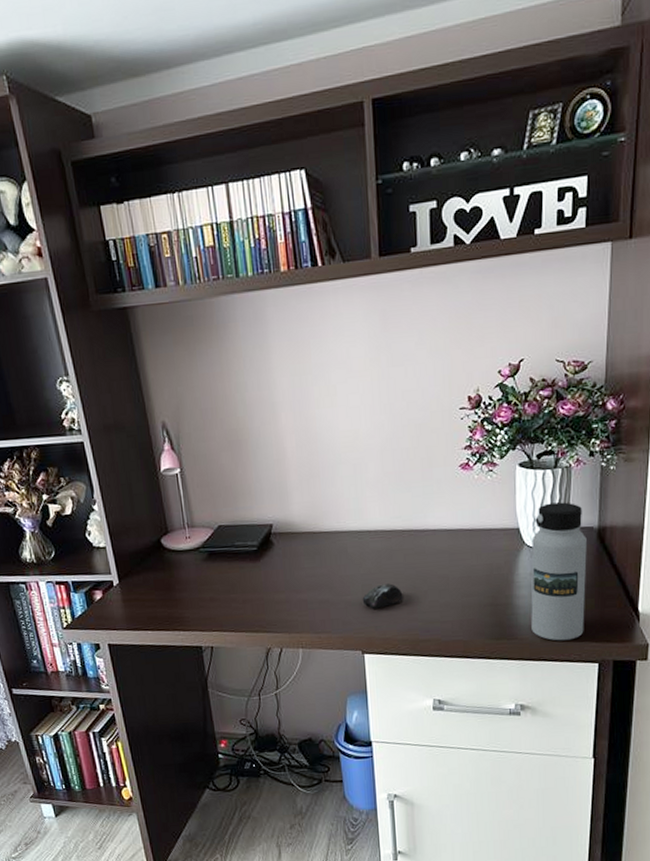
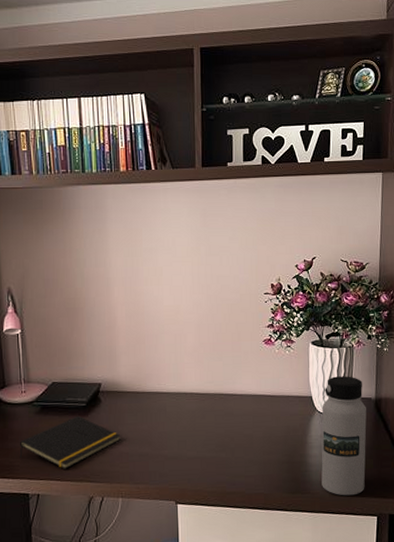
notepad: none [188,561,298,620] -> present [19,415,121,469]
computer mouse: present [362,583,403,609] -> none [177,440,213,463]

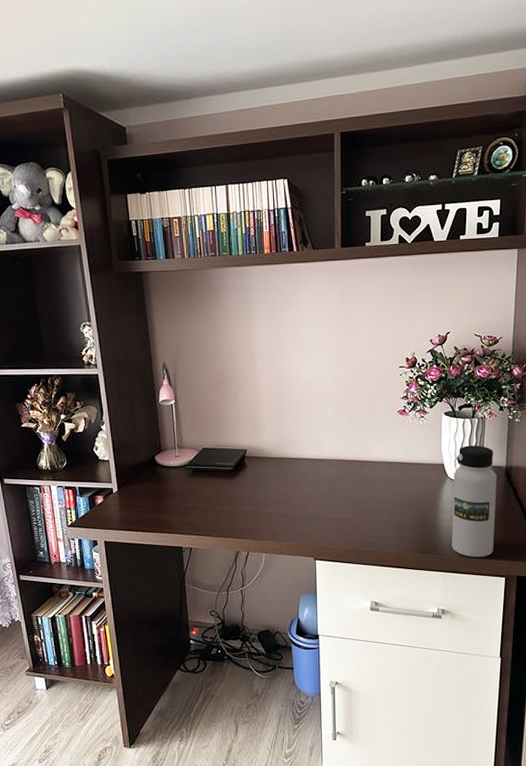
notepad: present [19,415,121,469] -> none [174,478,265,526]

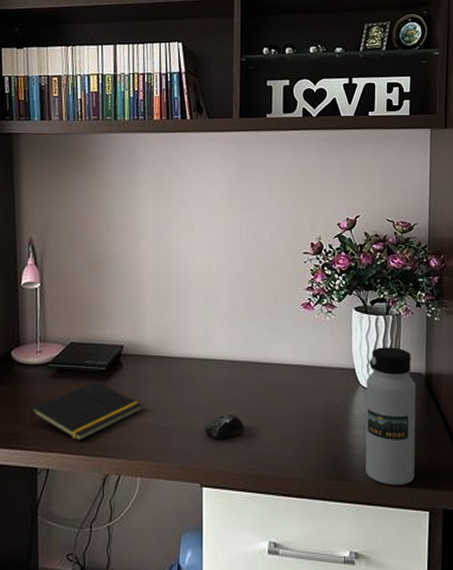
notepad: none [174,478,265,526] -> present [29,381,143,441]
computer mouse: none [316,503,350,523] -> present [204,414,244,439]

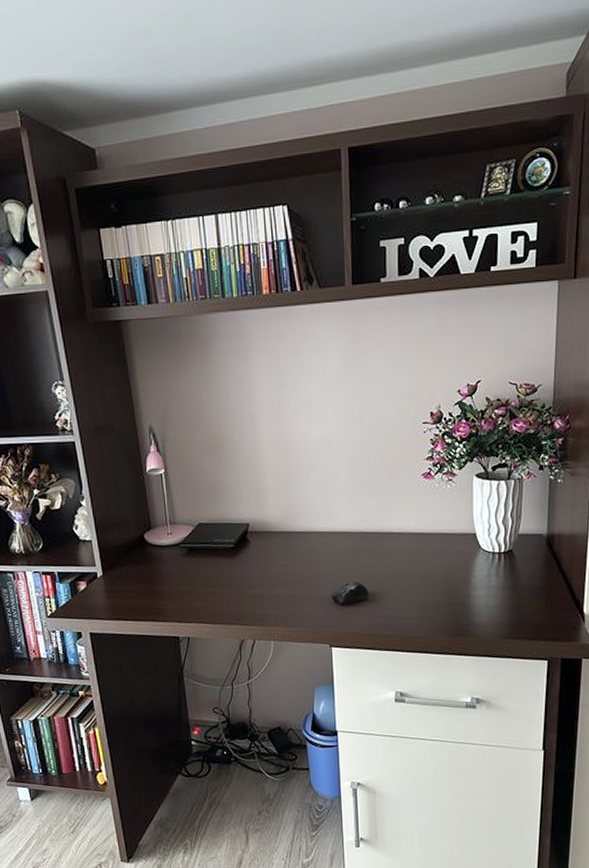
notepad: present [29,381,143,441] -> none [168,557,271,612]
water bottle: present [365,347,416,486] -> none [486,510,537,639]

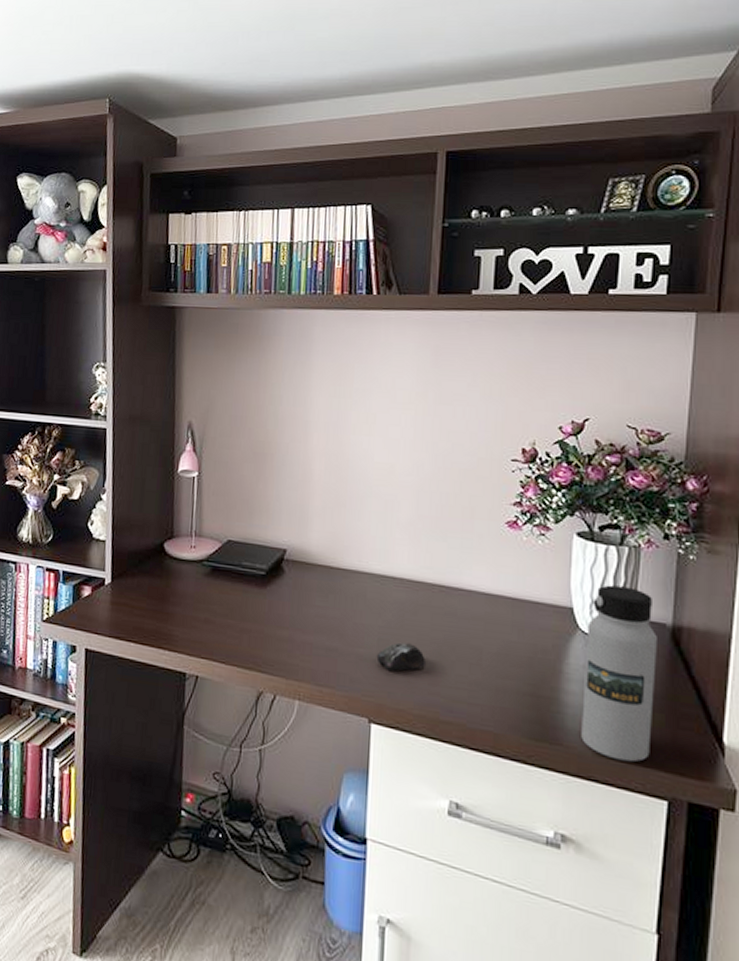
water bottle: none [486,510,537,639] -> present [581,585,657,762]

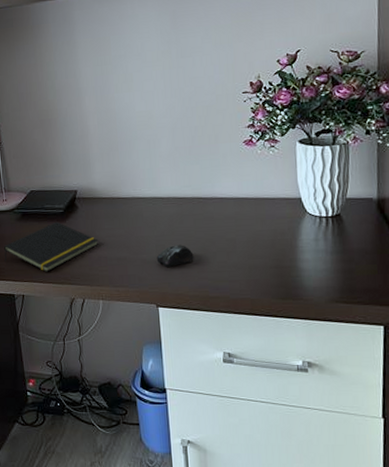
notepad: none [180,585,305,651] -> present [4,221,99,272]
water bottle: present [581,585,657,762] -> none [313,175,368,303]

